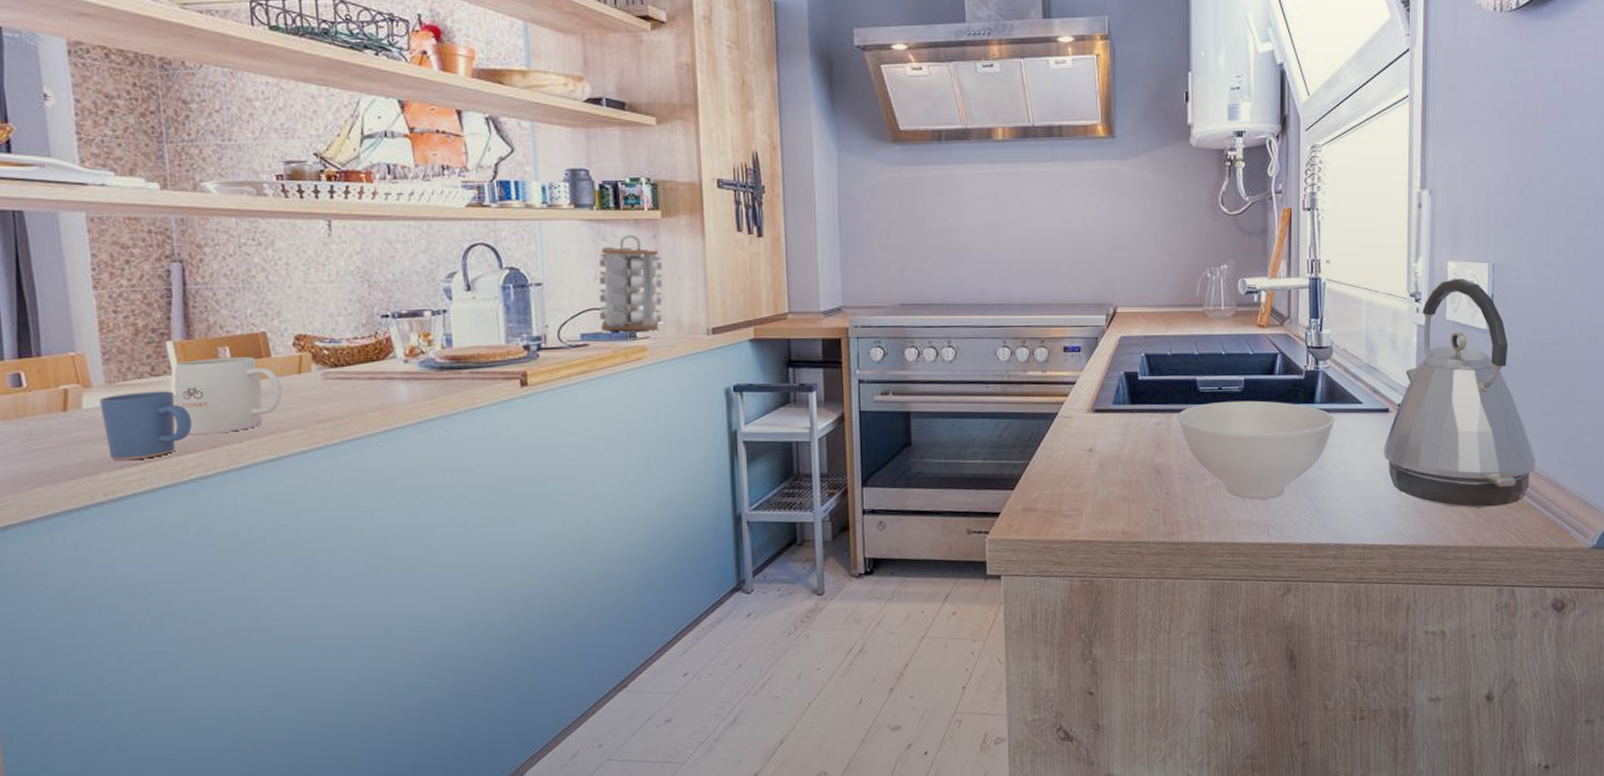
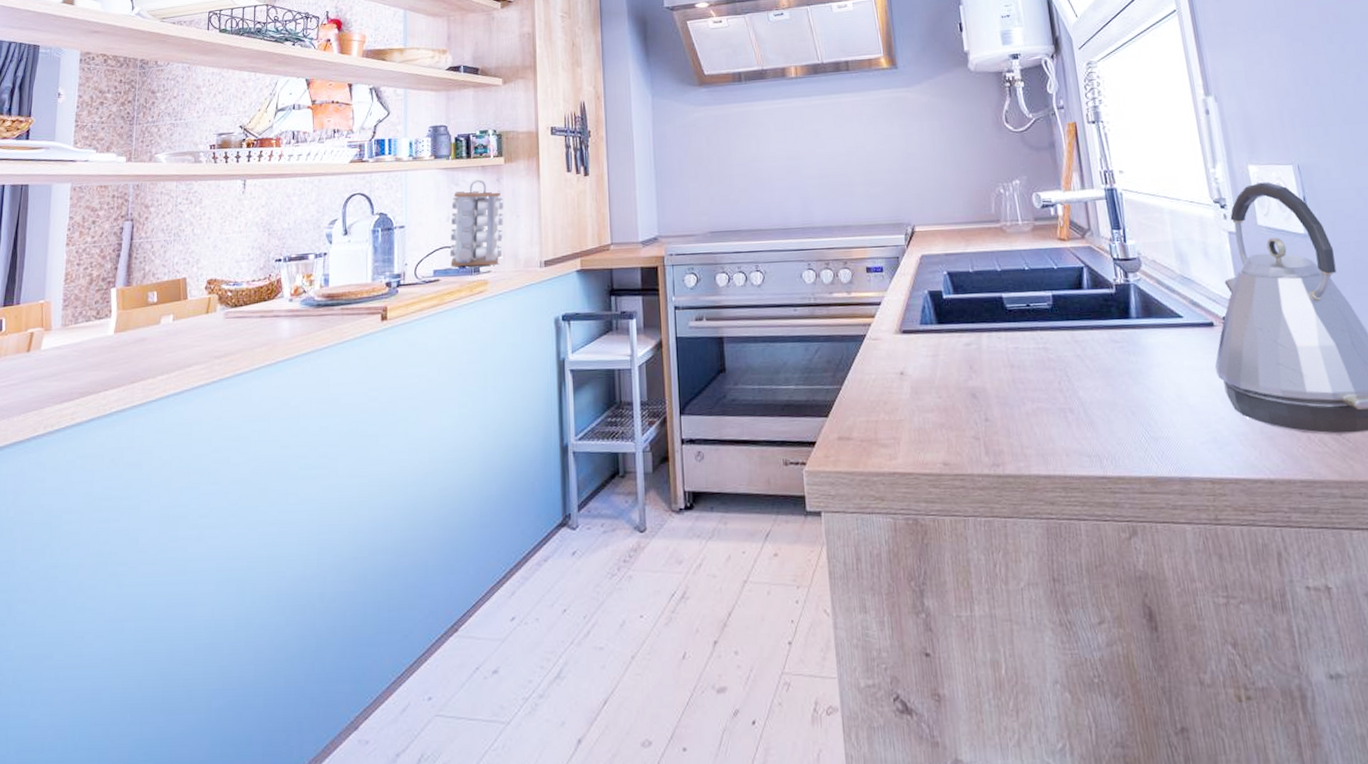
mug: present [99,391,193,461] -> none [54,332,121,396]
mug: present [174,356,282,435] -> none [111,299,192,371]
bowl: present [1177,400,1335,500] -> none [987,317,1156,426]

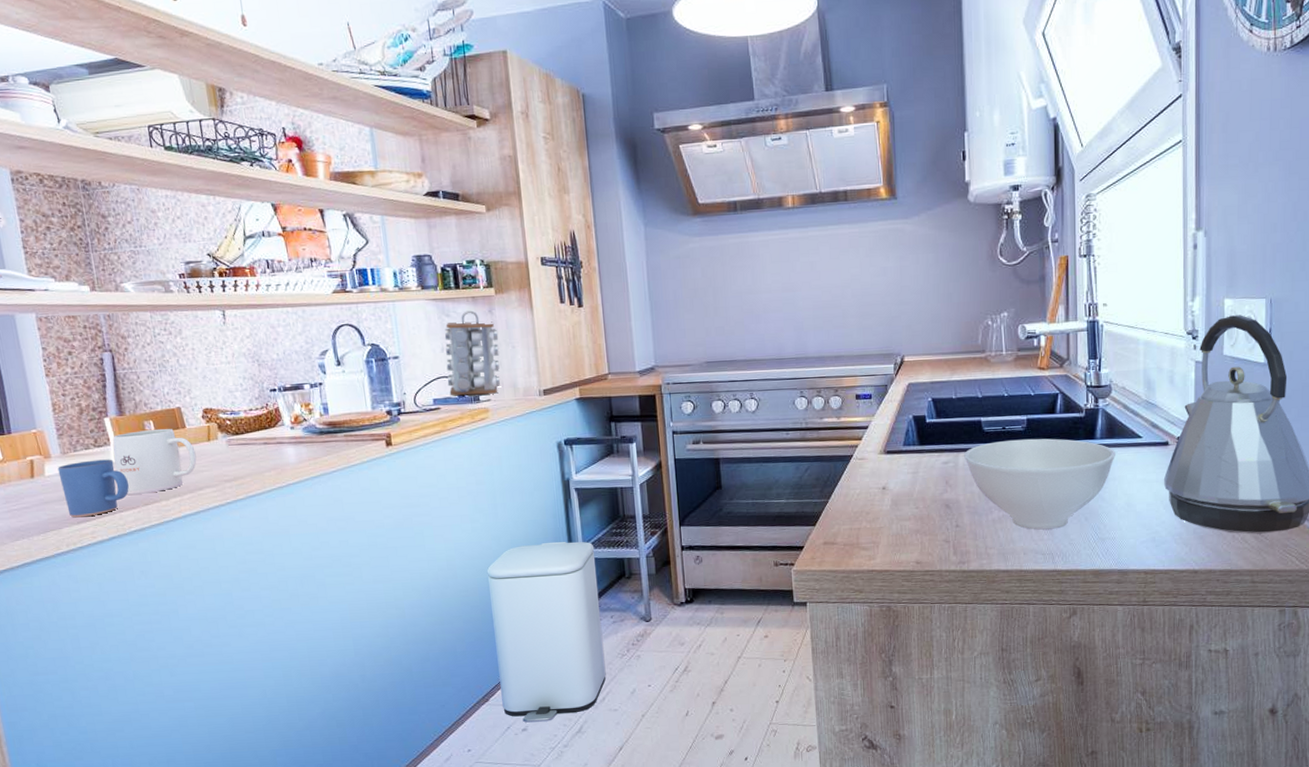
mug: none [54,332,121,396] -> present [57,459,130,518]
mug: none [111,299,192,371] -> present [112,428,197,495]
pedal bin: none [470,431,593,662] -> present [486,541,606,723]
bowl: none [987,317,1156,426] -> present [964,438,1115,530]

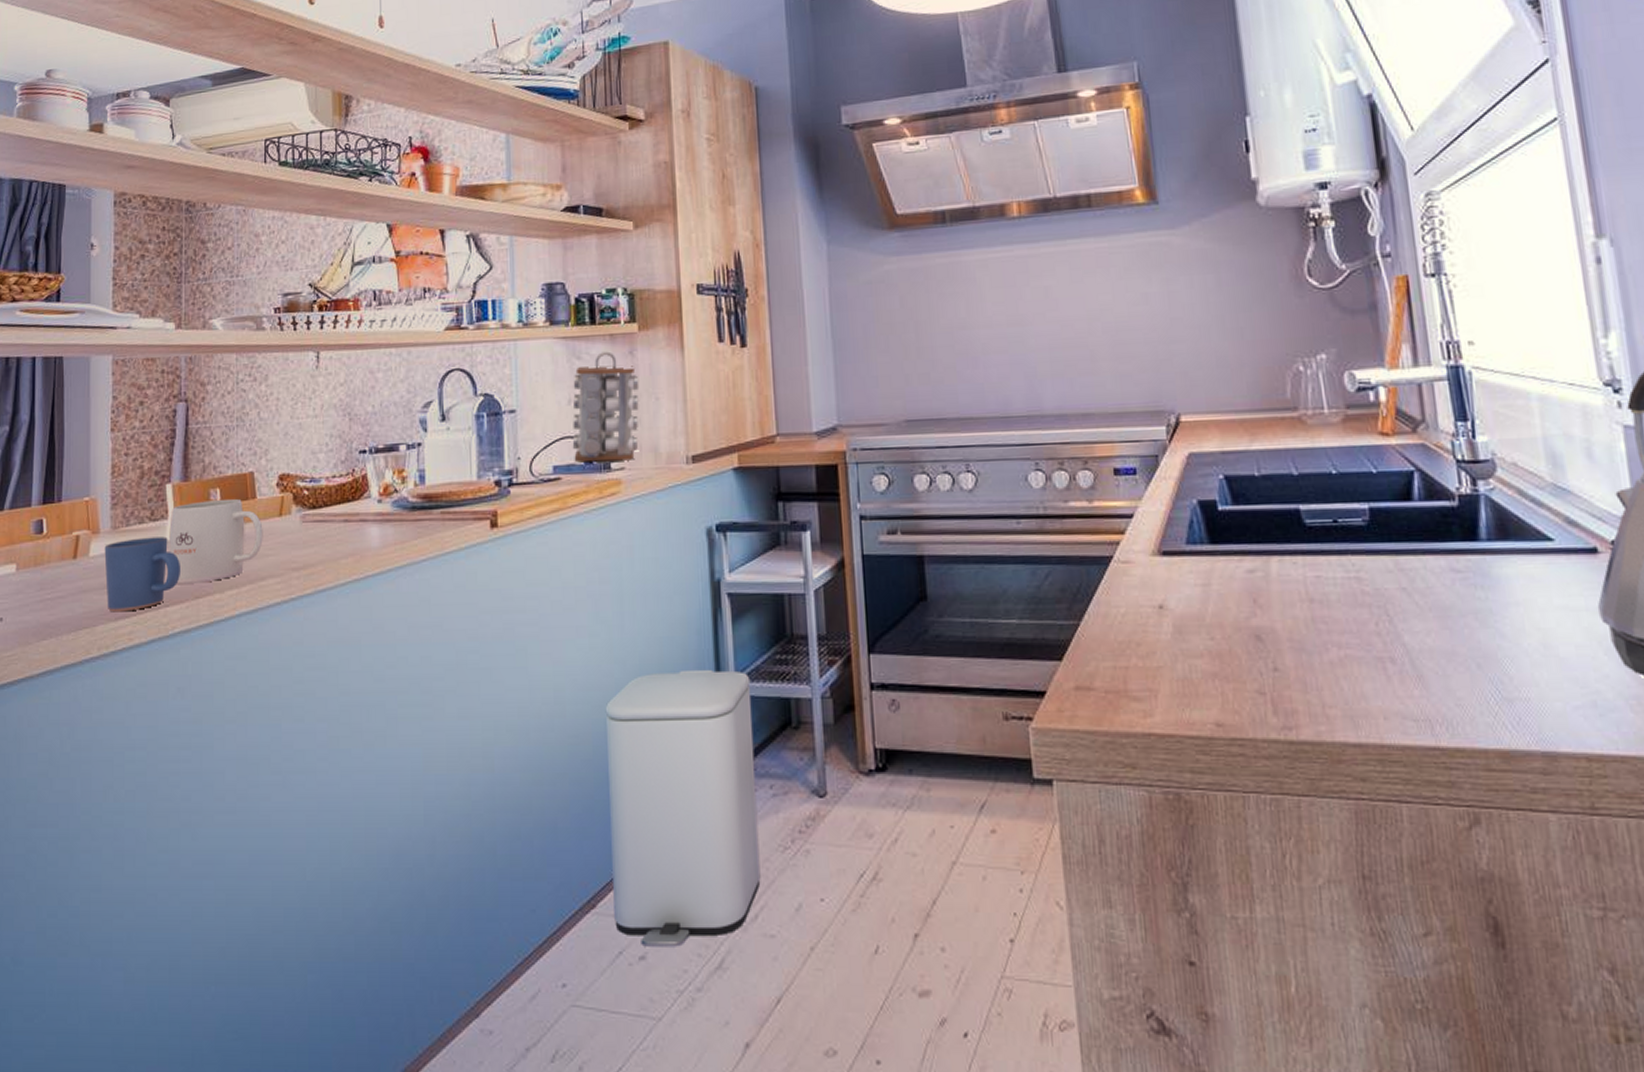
bowl: present [964,438,1115,530] -> none [1278,537,1515,681]

